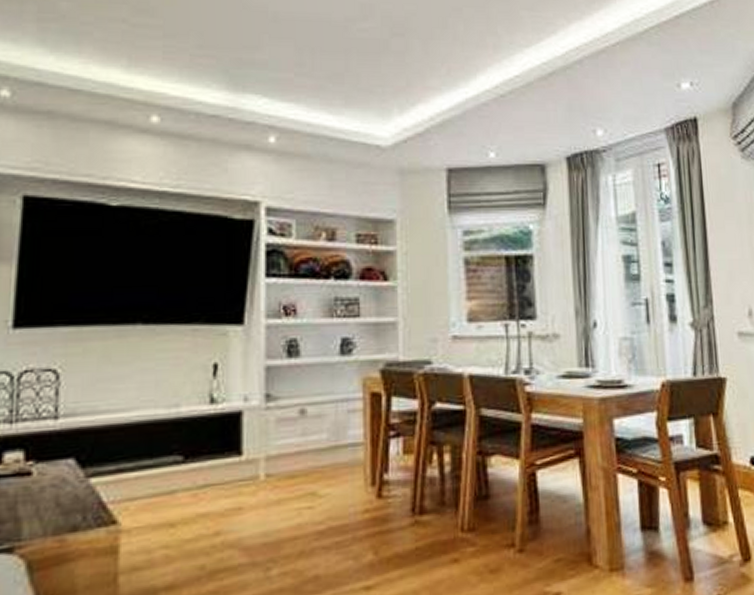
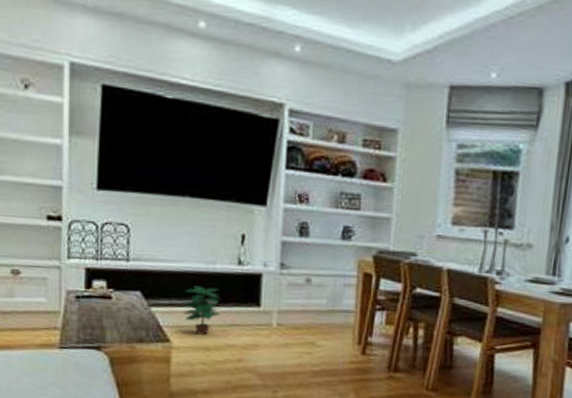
potted plant: none [136,439,188,507] -> present [183,285,221,335]

